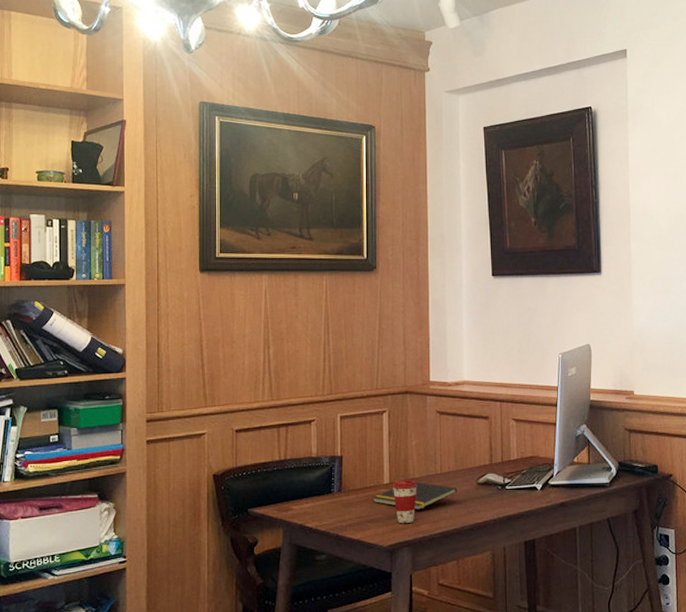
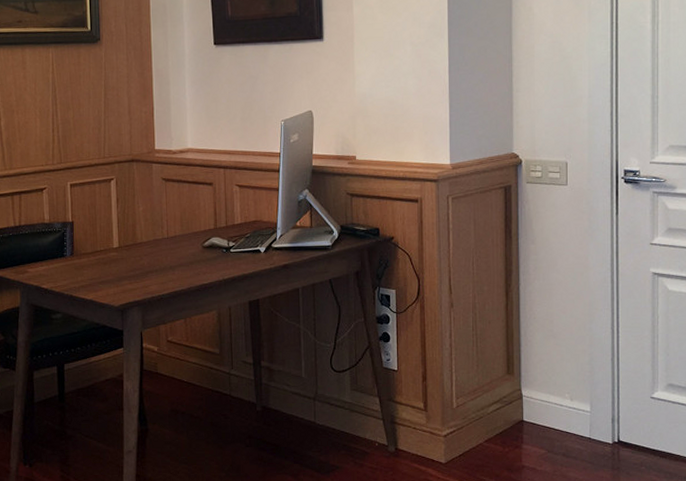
notepad: present [372,481,457,510] -> none [103,245,183,272]
coffee cup: present [392,479,417,524] -> none [121,243,145,285]

